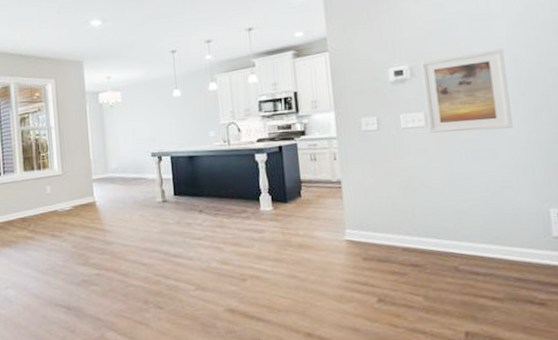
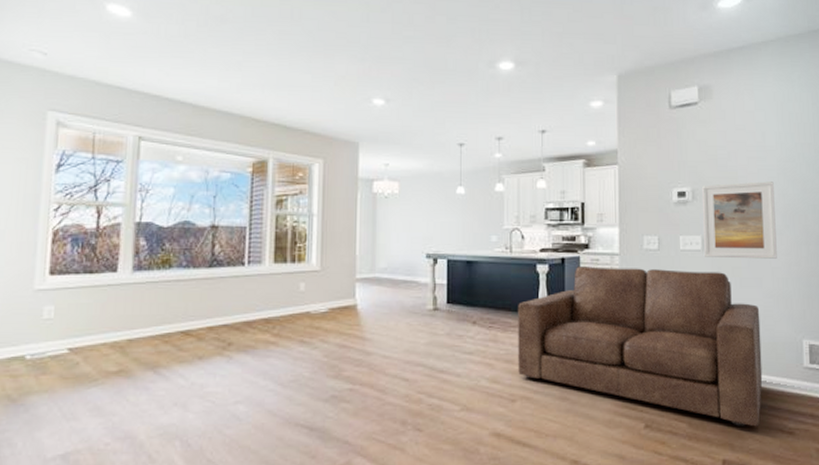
sofa: none [240,146,506,299] -> present [518,267,763,427]

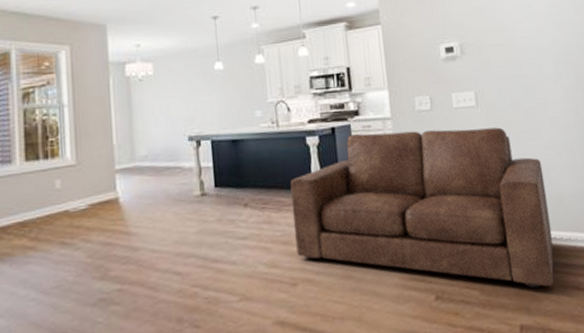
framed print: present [702,181,777,259] -> none [470,28,554,113]

